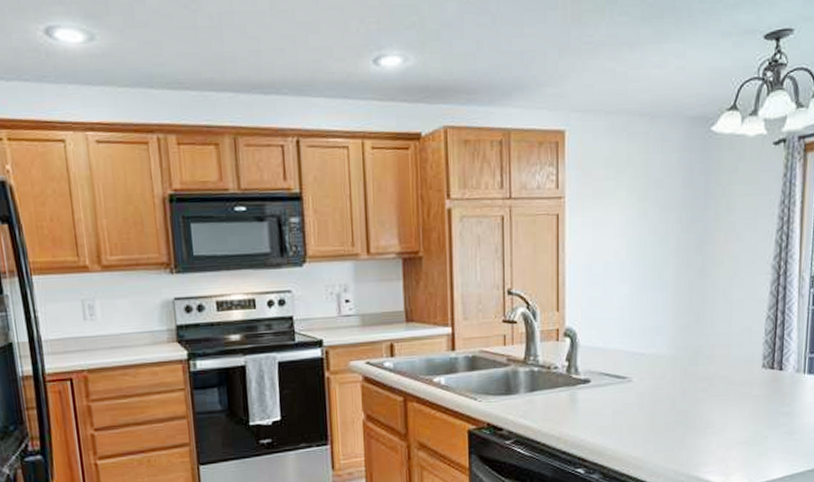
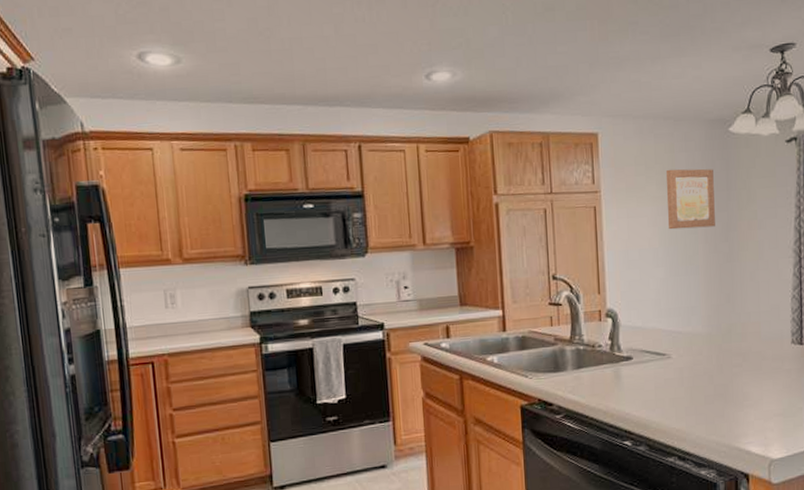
wall art: none [637,173,691,242] -> present [665,168,715,230]

